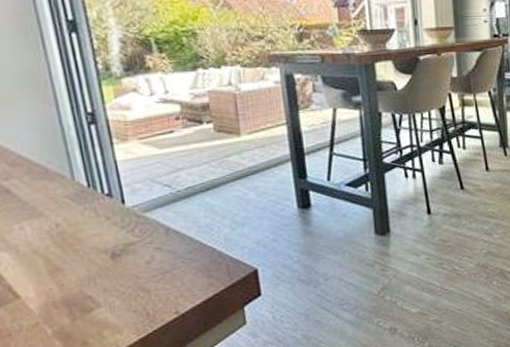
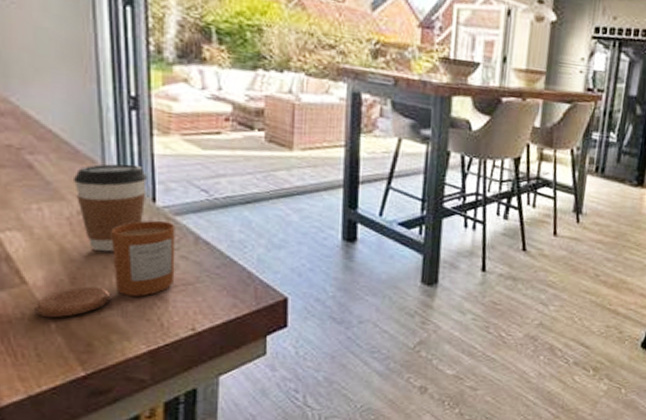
candle: none [30,219,153,326] -> present [34,221,175,318]
coffee cup: none [47,173,116,257] -> present [72,163,147,252]

